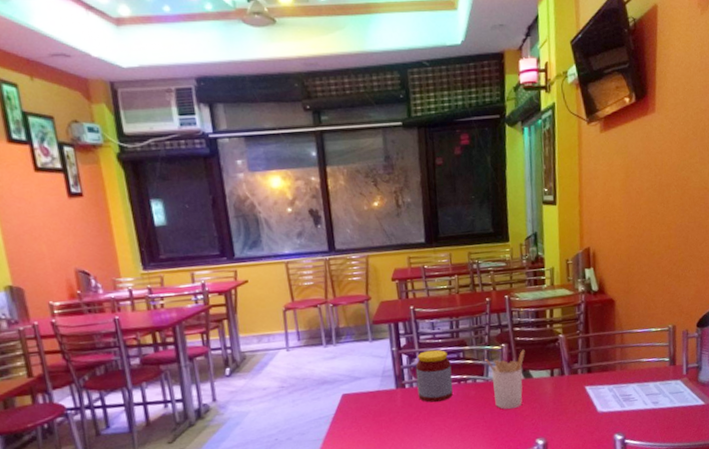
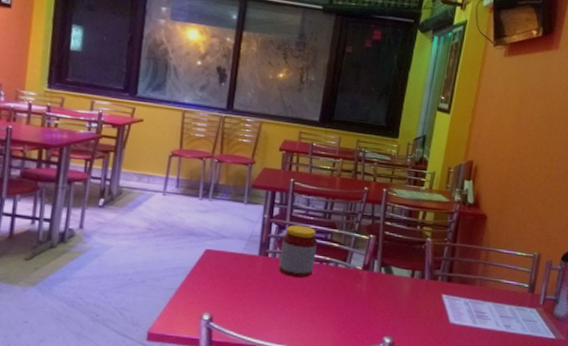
utensil holder: present [485,349,525,410] -> none [350,244,391,301]

